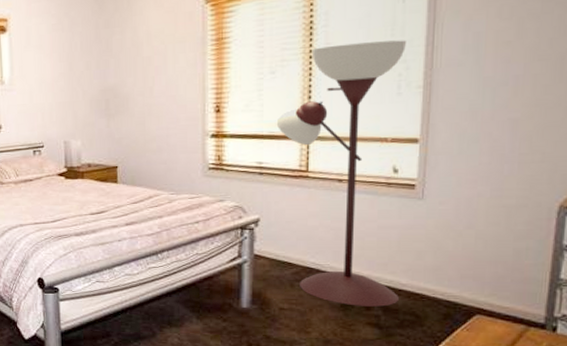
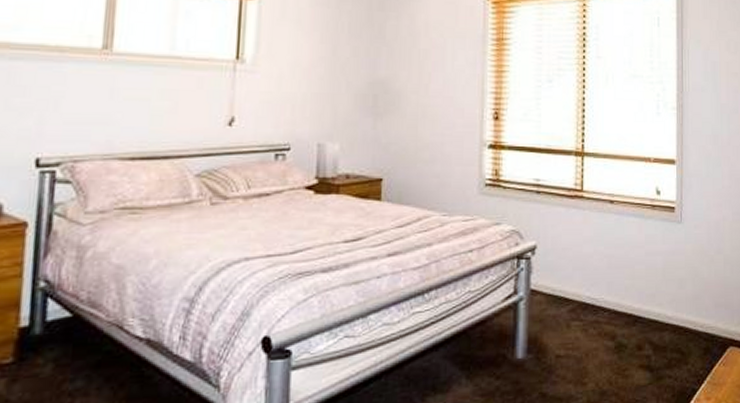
floor lamp: present [276,40,406,307] -> none [553,59,666,346]

